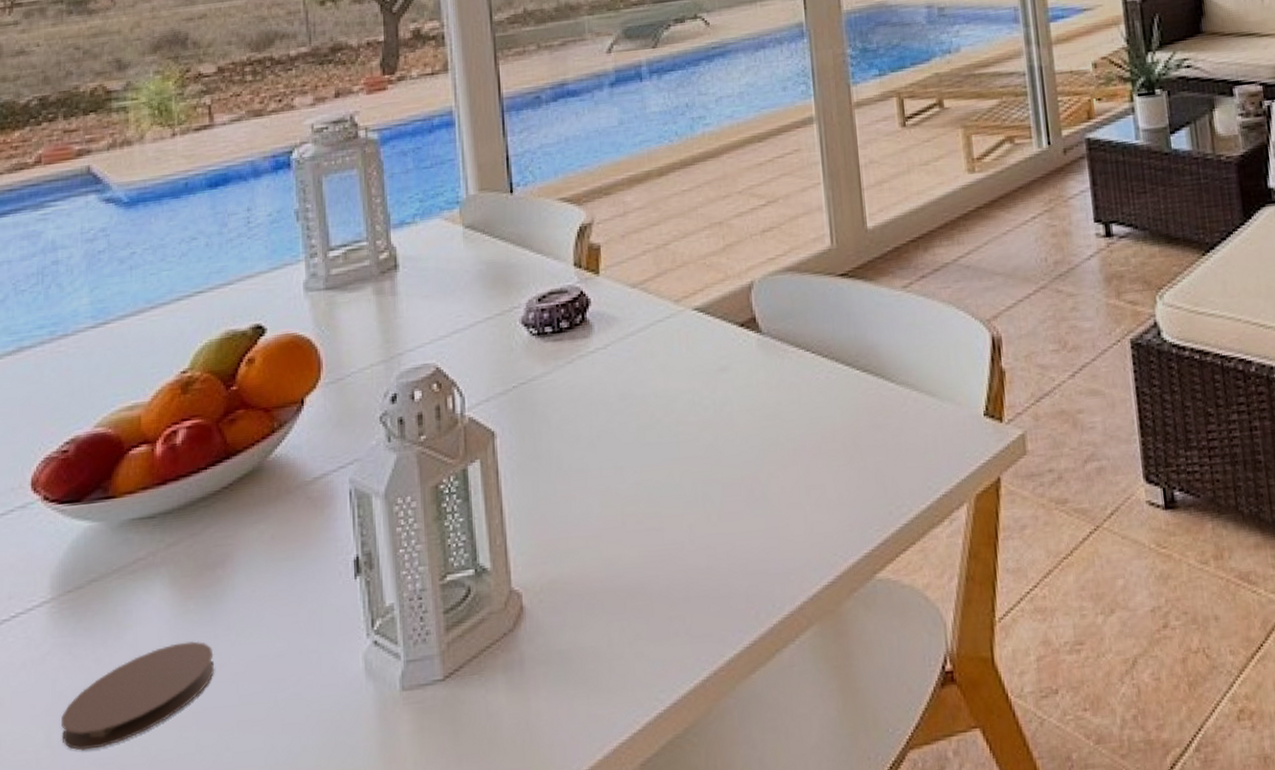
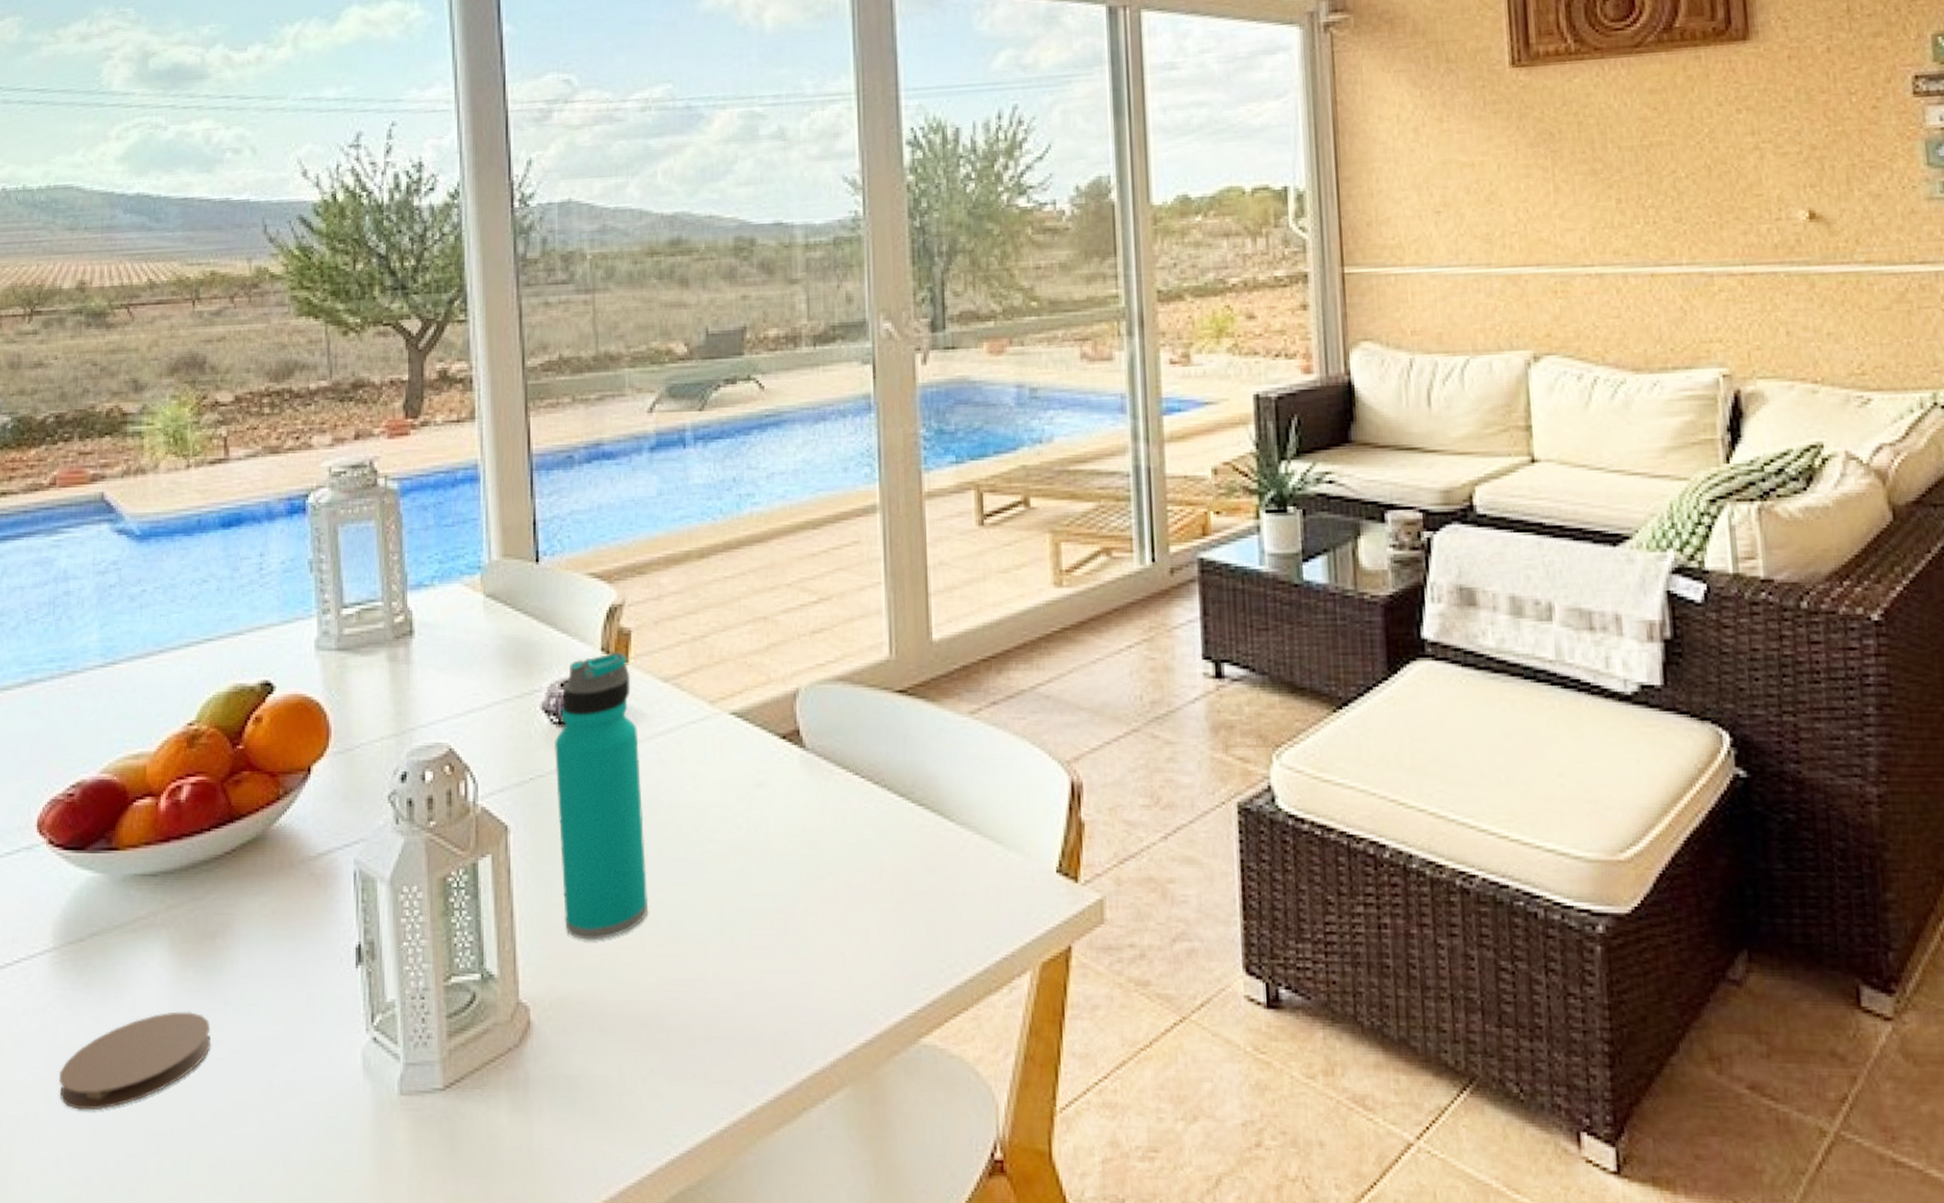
water bottle: none [535,265,628,526] -> present [555,651,649,940]

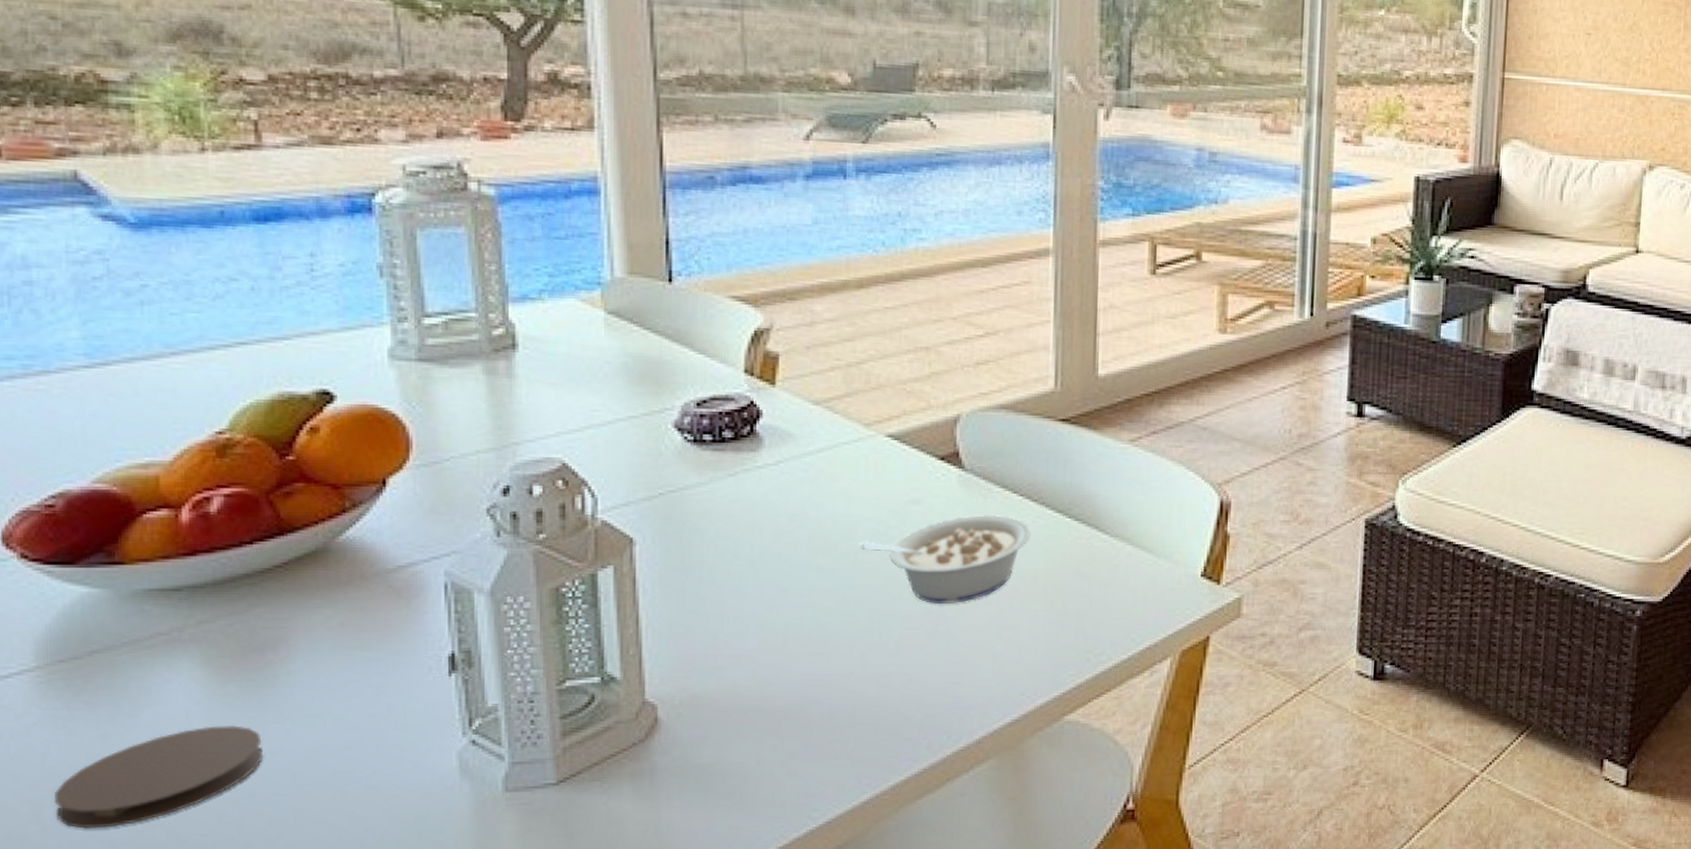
water bottle: present [555,651,649,940] -> none [689,374,792,643]
legume: none [708,799,874,902] -> present [858,514,1031,605]

